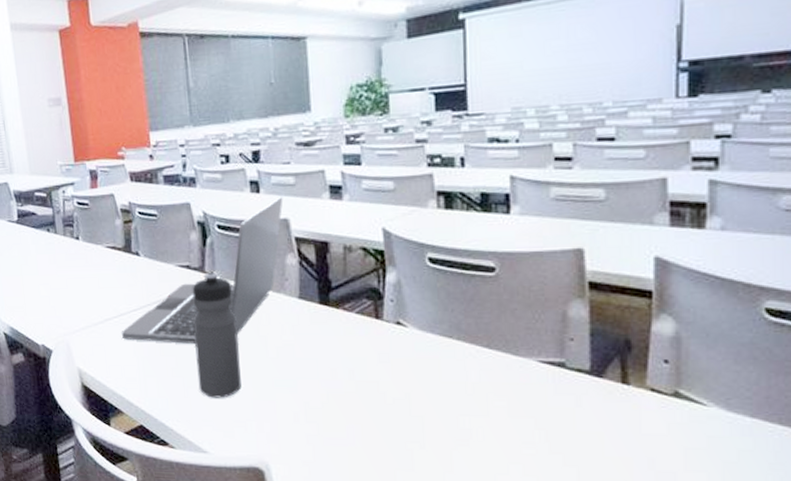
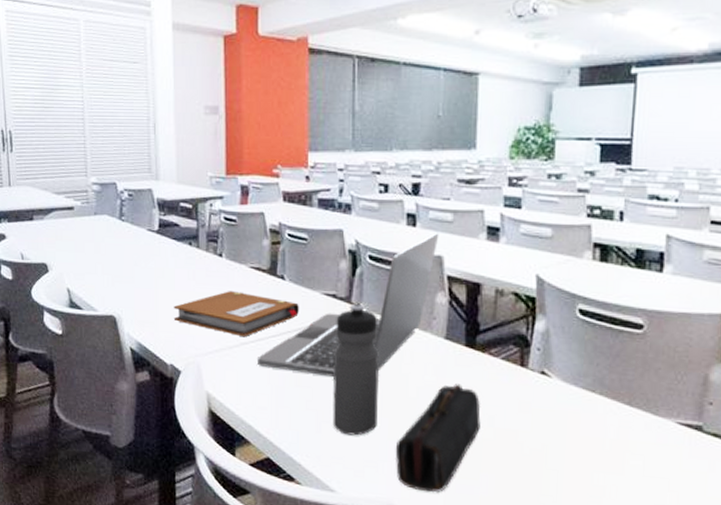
notebook: none [39,271,156,314] -> present [173,291,299,338]
pencil case: none [261,341,342,447] -> present [395,384,481,493]

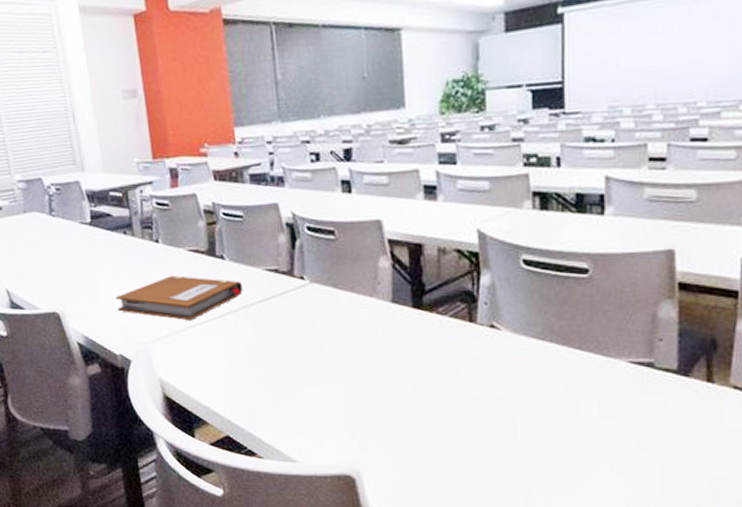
laptop: present [256,233,439,377] -> none [205,197,376,351]
water bottle: present [332,304,379,436] -> none [280,277,332,406]
pencil case: present [395,384,481,493] -> none [352,345,435,453]

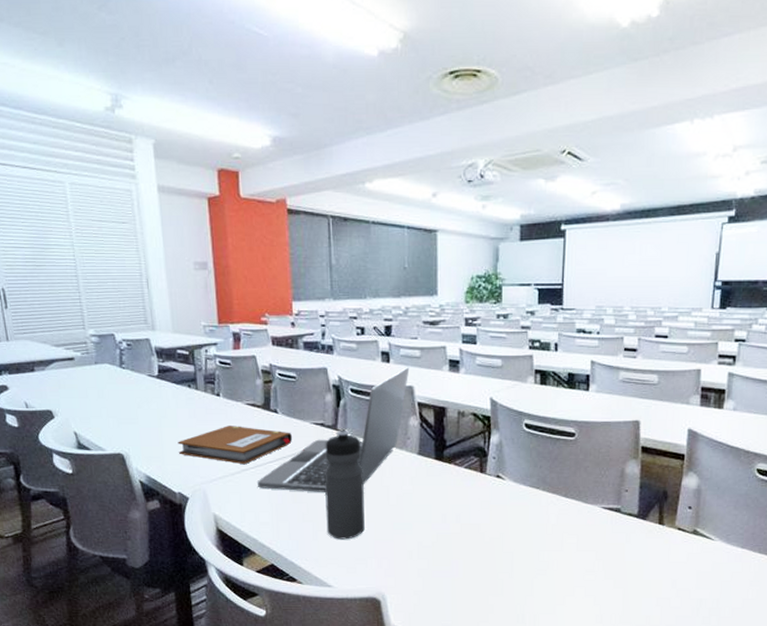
laptop: none [205,197,376,351] -> present [257,367,410,492]
water bottle: none [280,277,332,406] -> present [325,431,365,540]

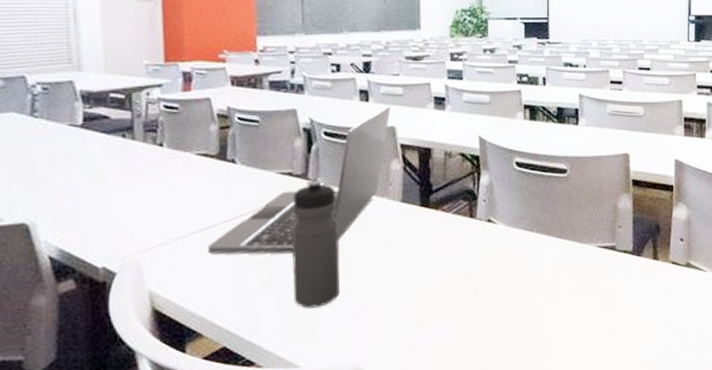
notebook: present [177,426,292,465] -> none [104,180,253,227]

